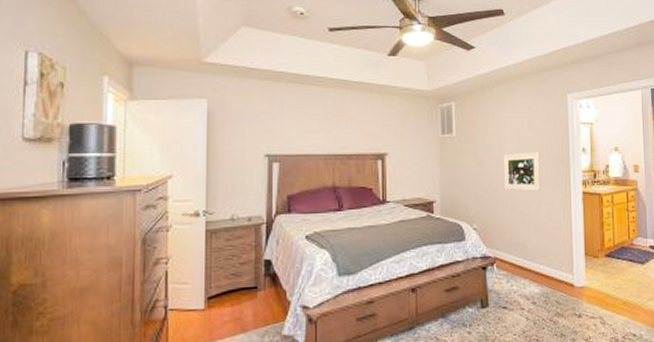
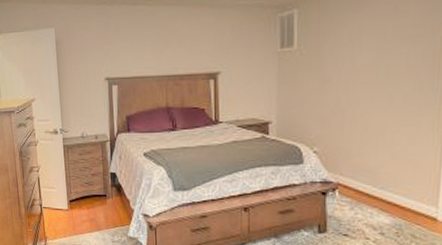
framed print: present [503,152,542,191] -> none [354,63,407,111]

